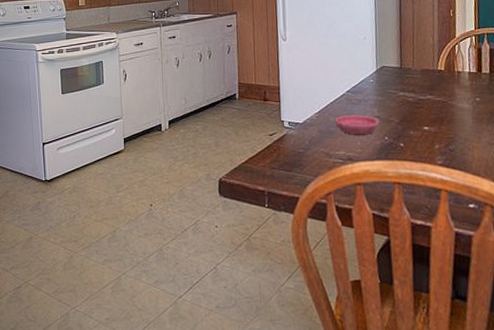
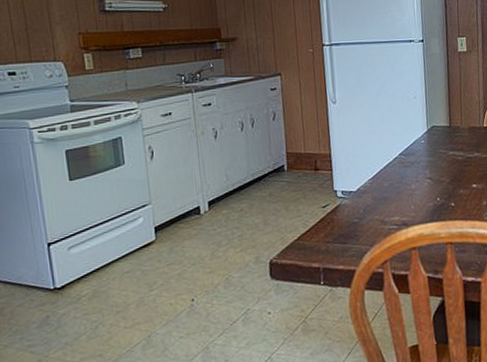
saucer: present [335,115,379,135] -> none [388,177,431,199]

